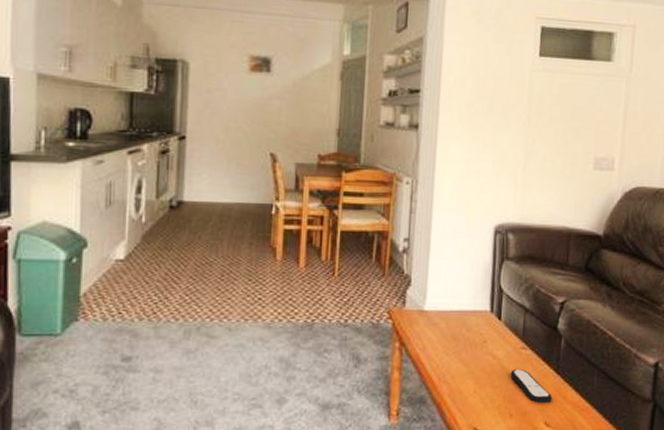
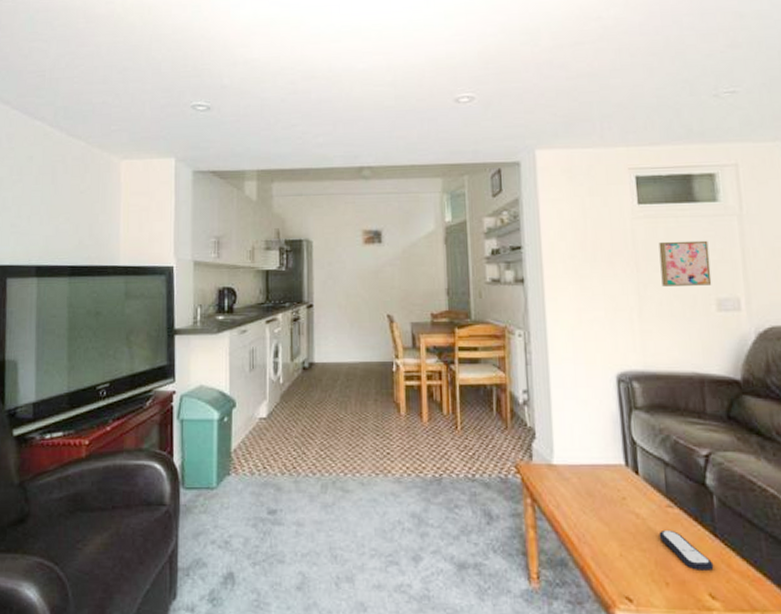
wall art: none [549,97,597,144] -> present [658,240,712,286]

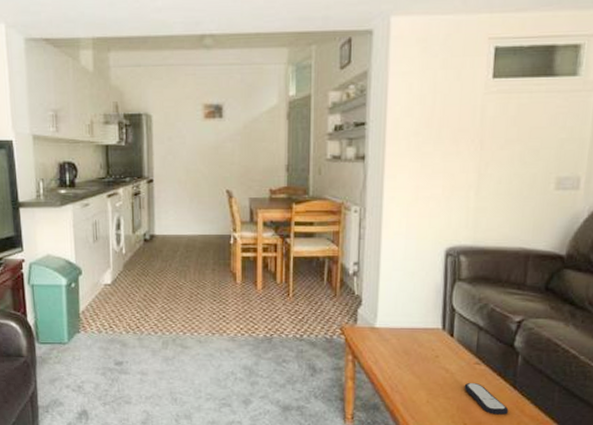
wall art: present [658,240,712,286] -> none [504,117,559,165]

